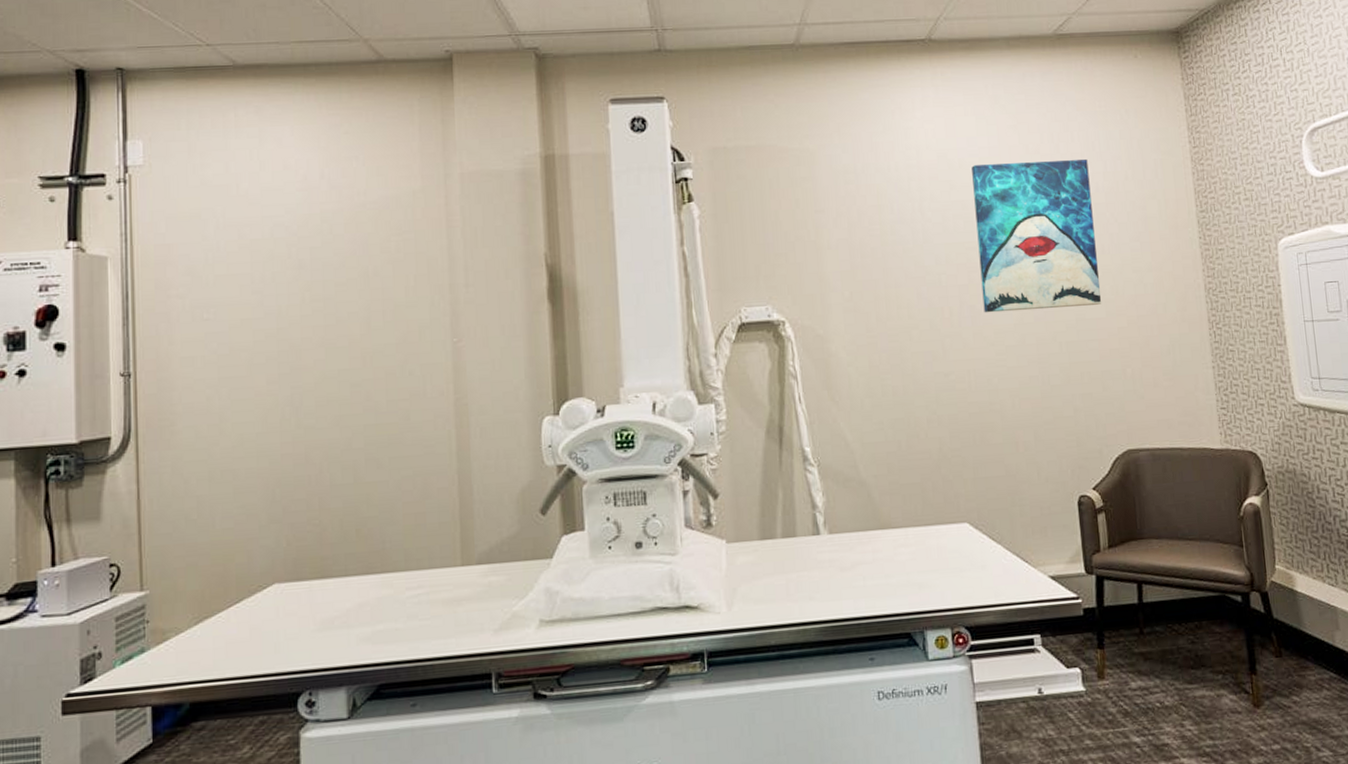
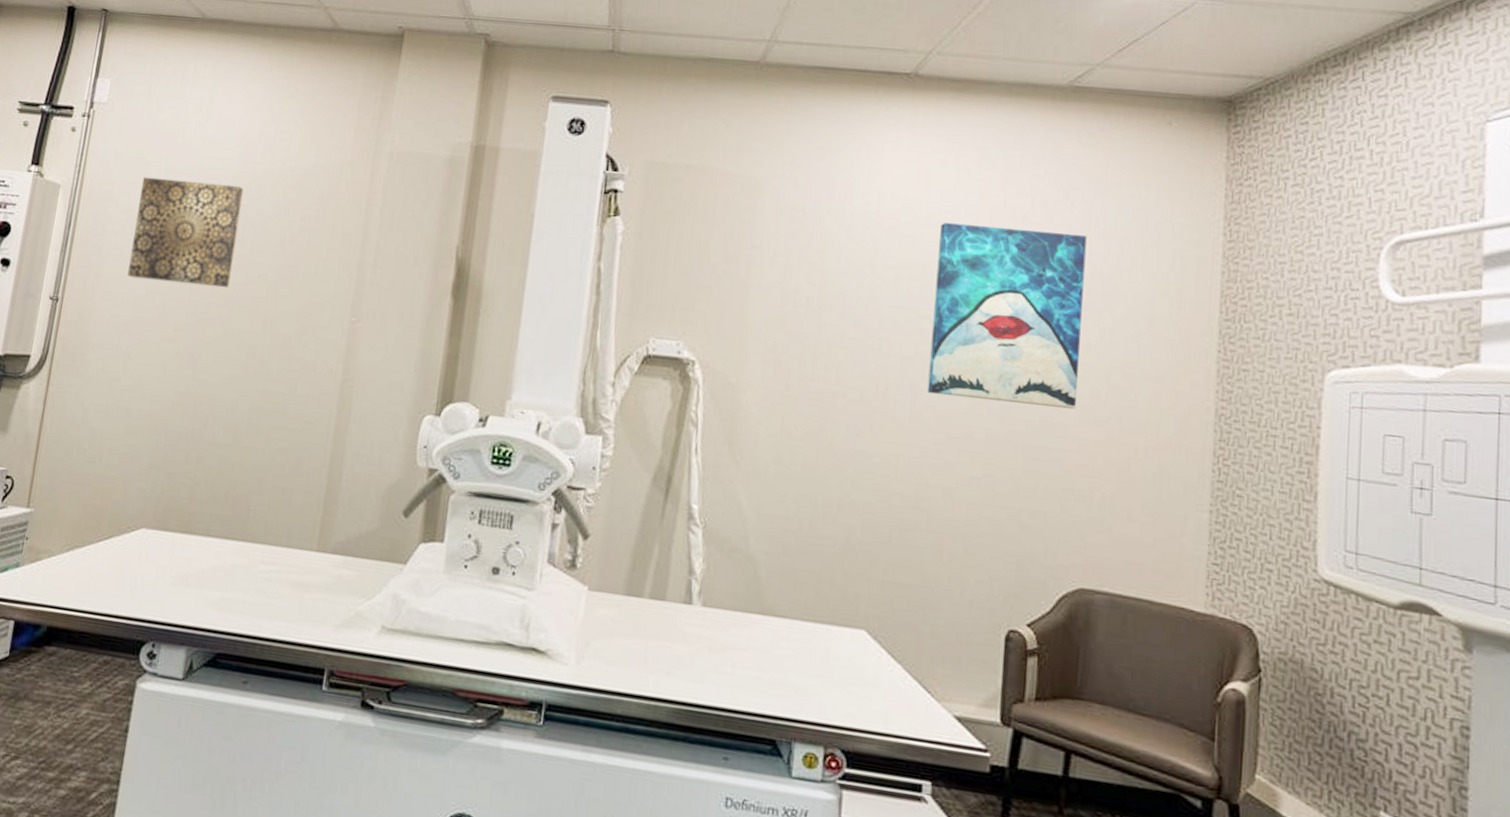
wall art: none [200,229,318,339] -> present [127,176,244,289]

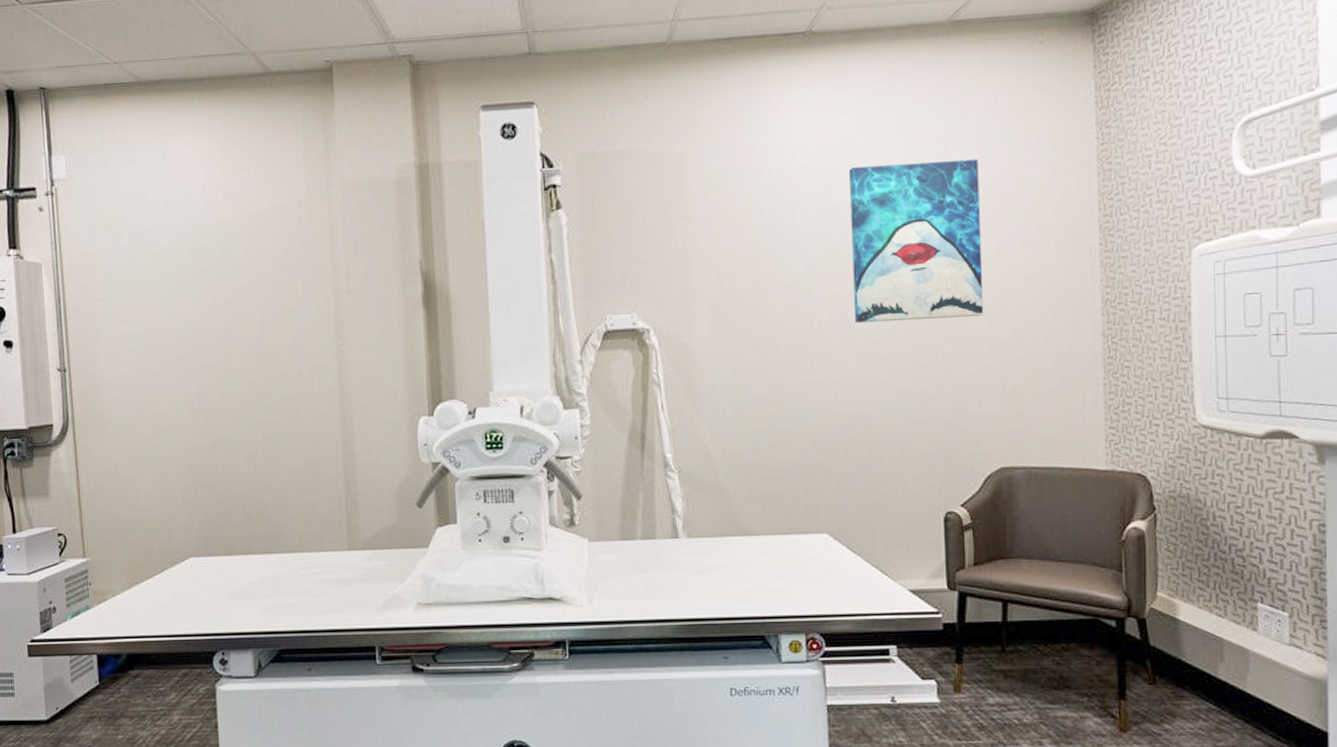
wall art: present [127,176,244,289] -> none [117,237,220,339]

